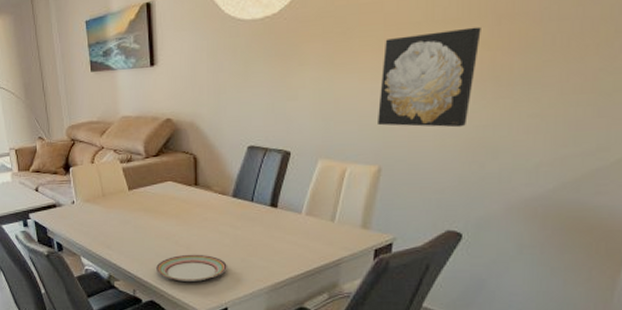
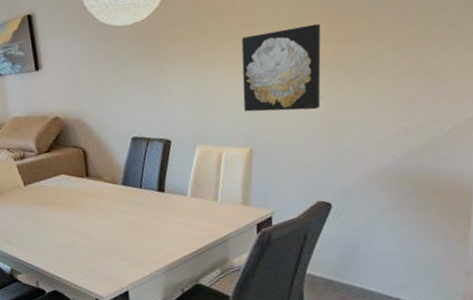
plate: present [155,254,227,282] -> none [55,241,124,270]

